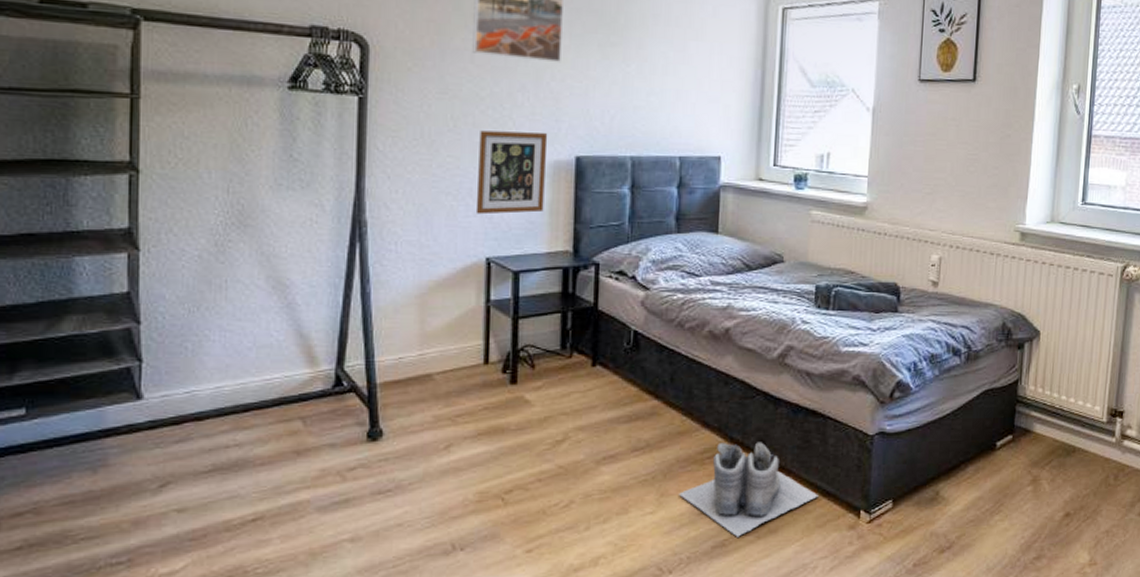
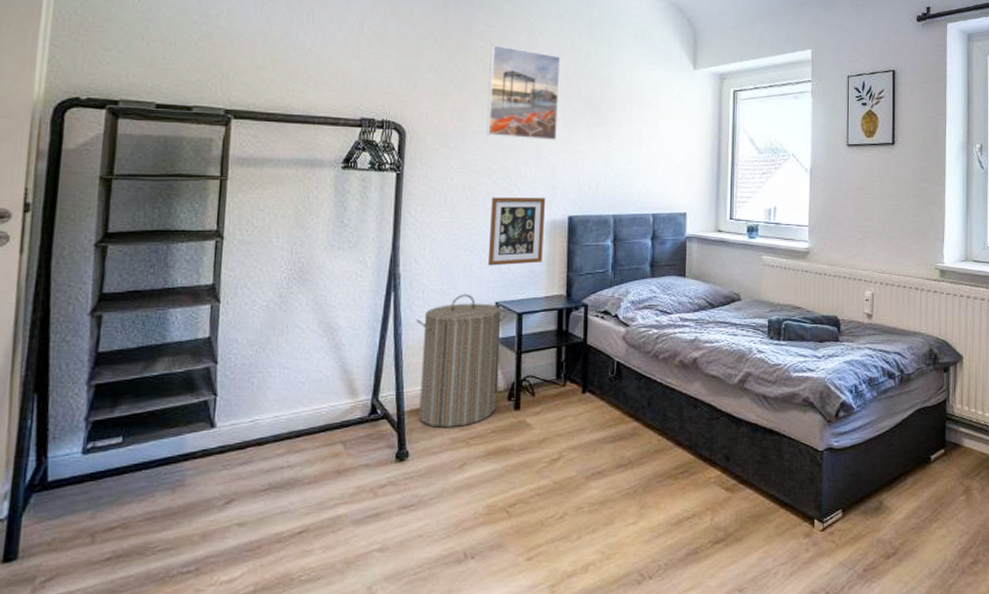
laundry hamper: none [387,247,502,403] -> present [415,294,508,428]
boots: present [678,442,818,537] -> none [656,458,777,545]

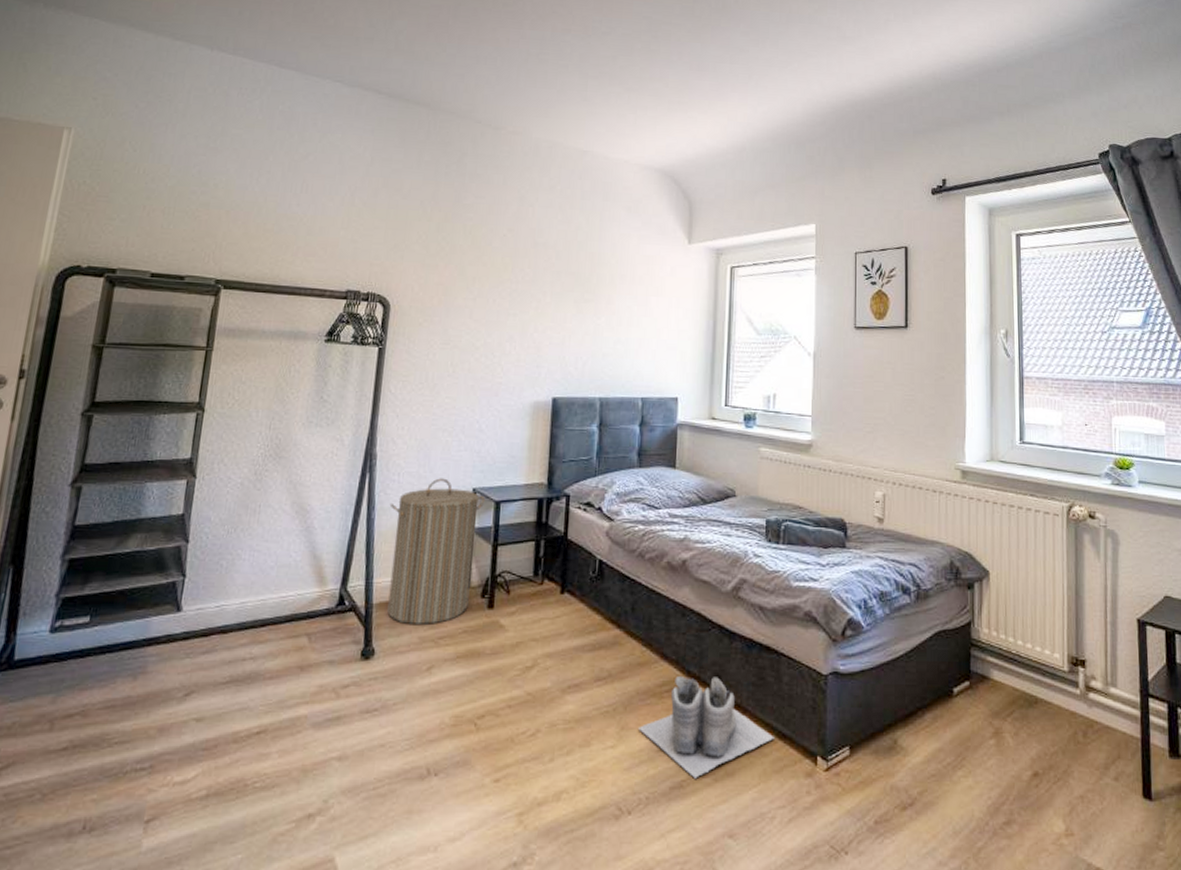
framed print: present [486,44,561,141] -> none [471,216,551,317]
picture frame: present [487,197,546,266] -> none [466,375,530,449]
boots: none [656,458,777,545] -> present [637,676,774,779]

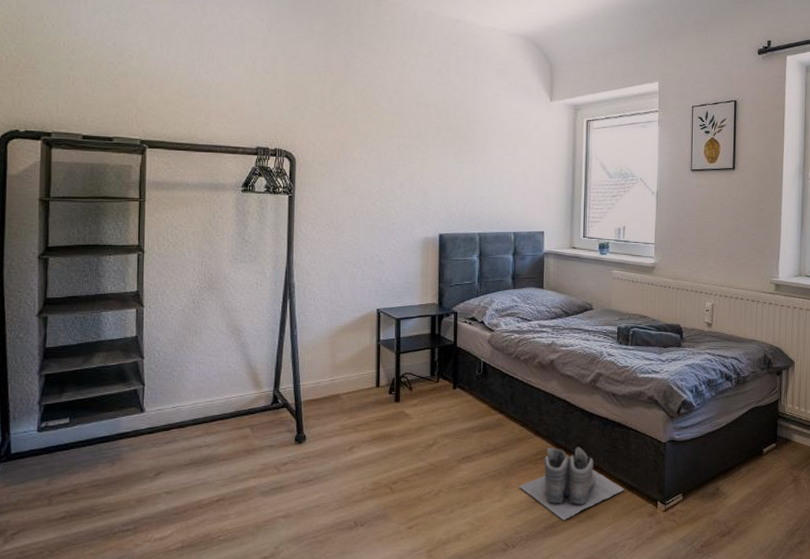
laundry hamper: present [387,478,486,624] -> none [308,301,388,416]

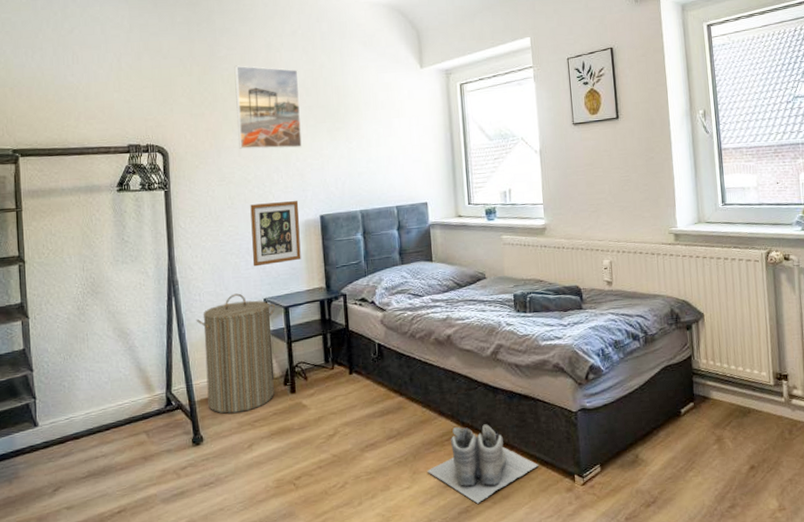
laundry hamper: none [308,301,388,416] -> present [196,293,276,414]
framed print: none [366,80,431,167] -> present [234,65,302,149]
picture frame: none [369,217,419,278] -> present [250,201,301,267]

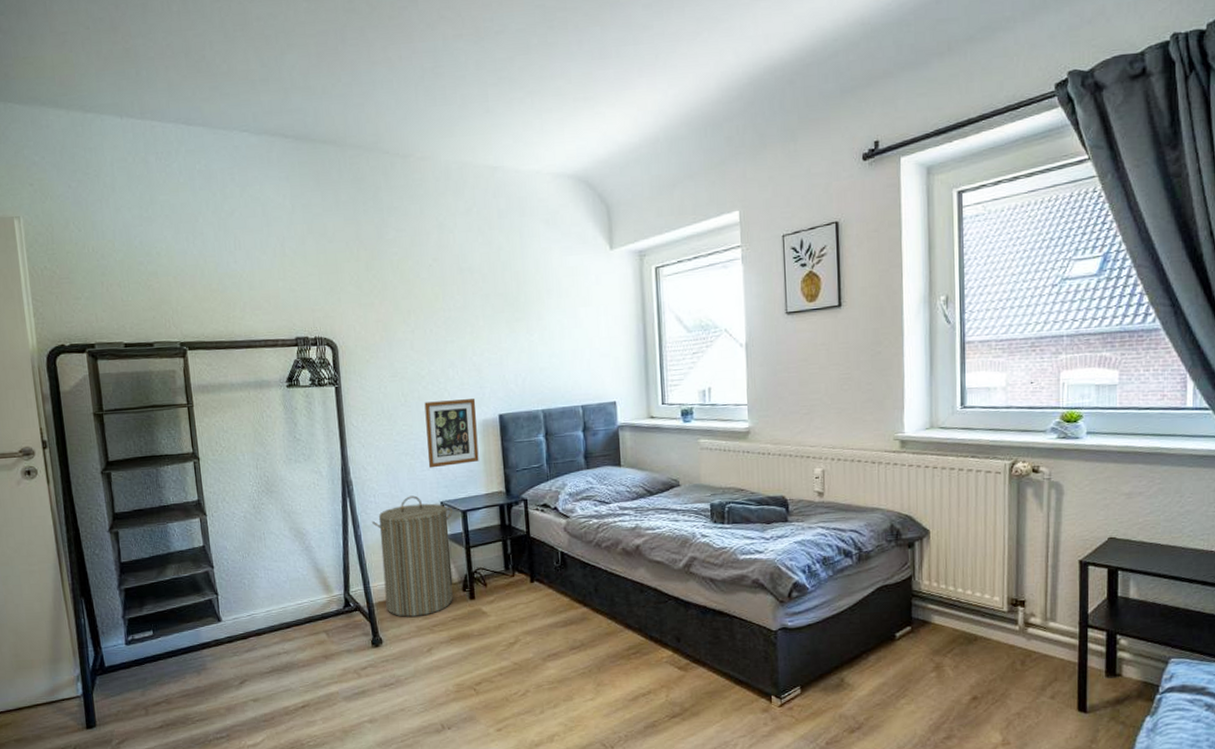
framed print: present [234,65,302,149] -> none [404,249,479,342]
boots: present [426,424,538,504] -> none [611,639,732,719]

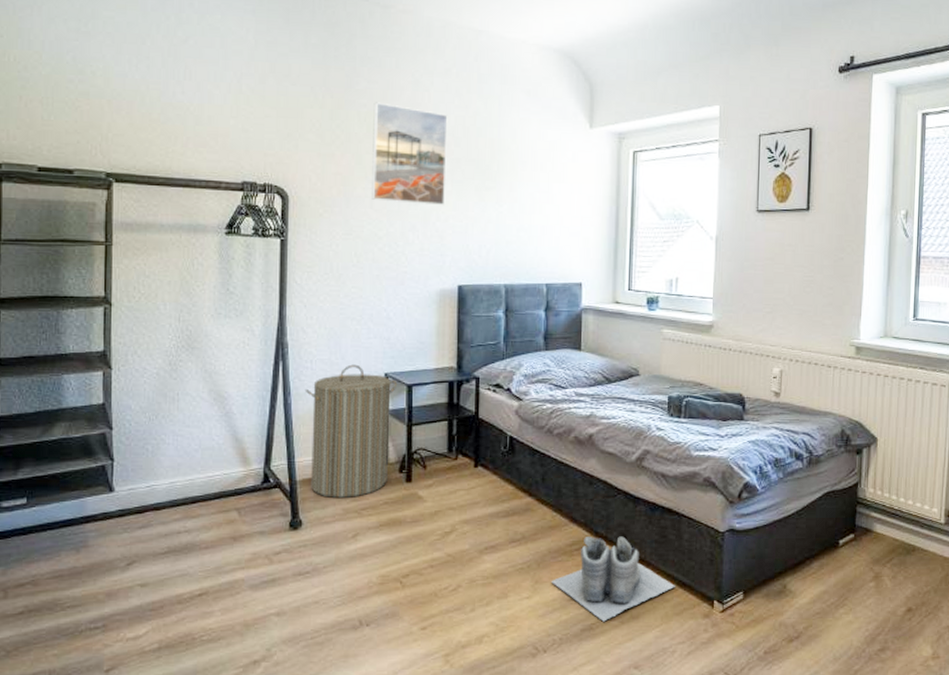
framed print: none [404,249,479,342] -> present [372,102,448,206]
picture frame: present [424,399,479,468] -> none [375,265,435,336]
boots: none [611,639,732,719] -> present [550,536,675,622]

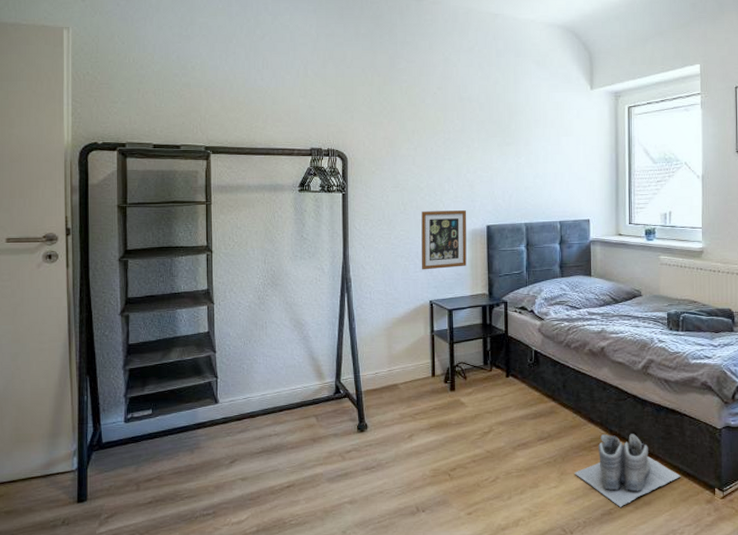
laundry hamper: present [305,364,398,498] -> none [366,294,441,405]
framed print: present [372,102,448,206] -> none [412,78,474,160]
picture frame: none [375,265,435,336] -> present [421,210,467,270]

